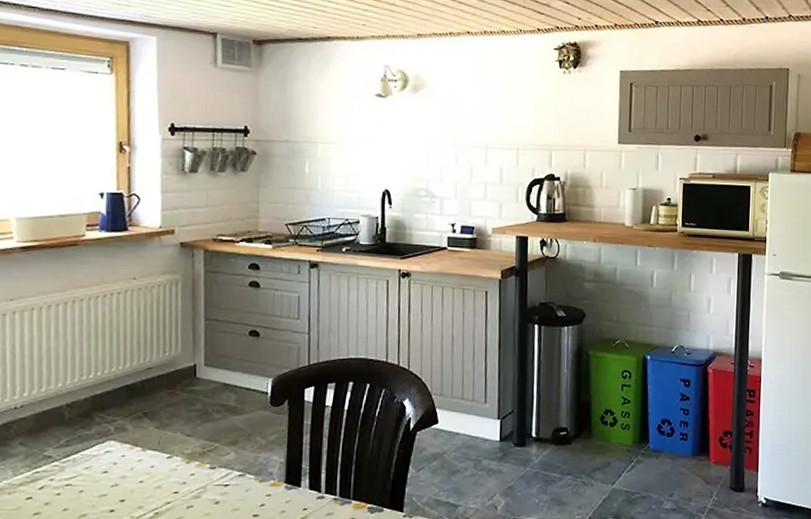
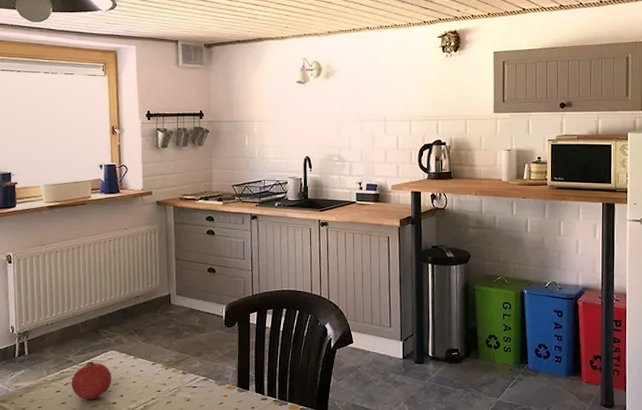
fruit: none [48,456,110,508] -> present [71,361,112,400]

